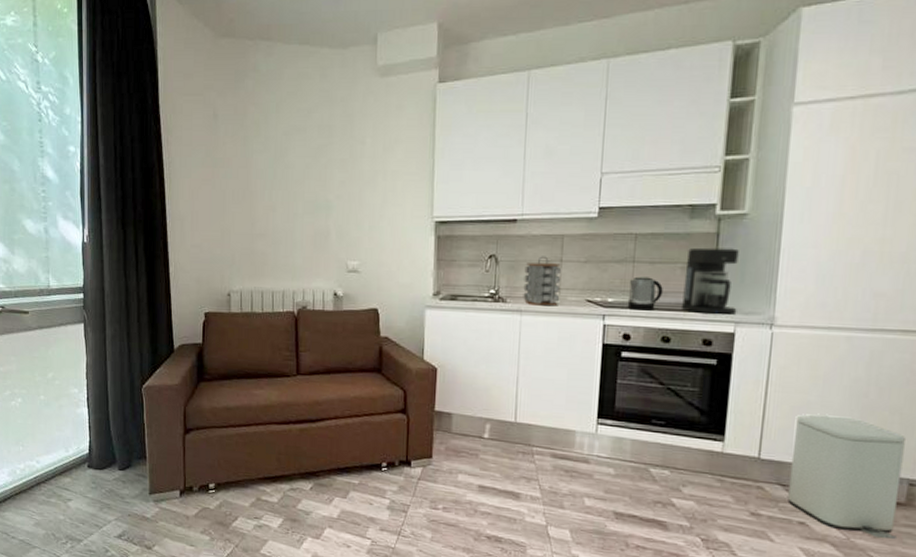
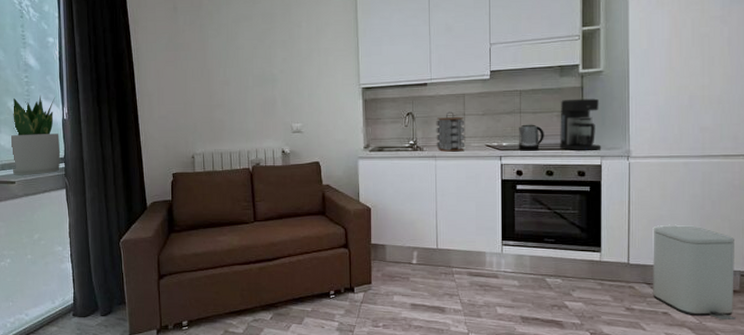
planter: none [26,213,79,306] -> present [11,95,61,175]

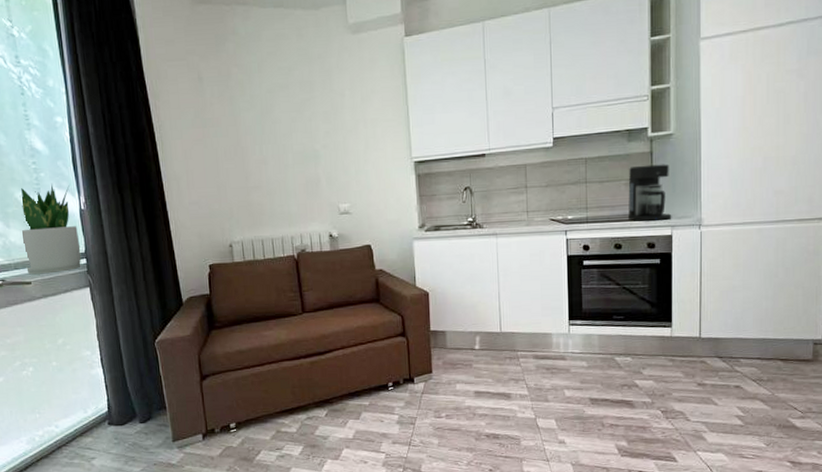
spice rack: present [436,111,465,152] -> none [496,184,528,229]
kettle: present [518,124,544,151] -> none [584,194,612,224]
pedal bin: present [653,225,736,321] -> none [725,295,809,391]

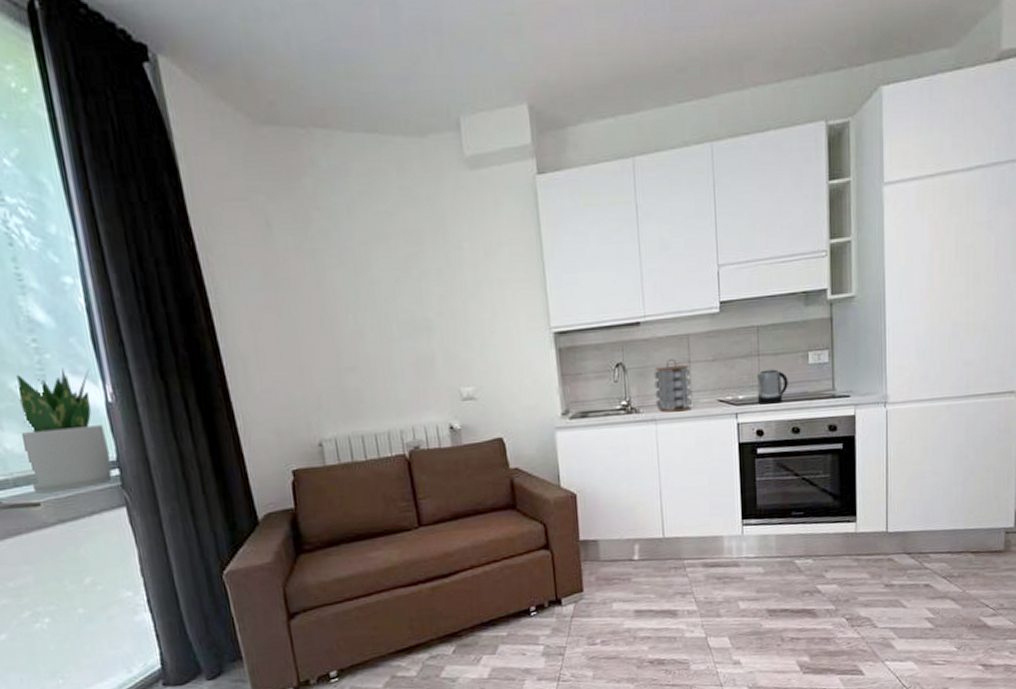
spice rack: none [496,184,528,229] -> present [654,358,692,413]
kettle: none [584,194,612,224] -> present [757,369,788,405]
coffee maker: present [627,164,672,222] -> none [806,332,855,401]

